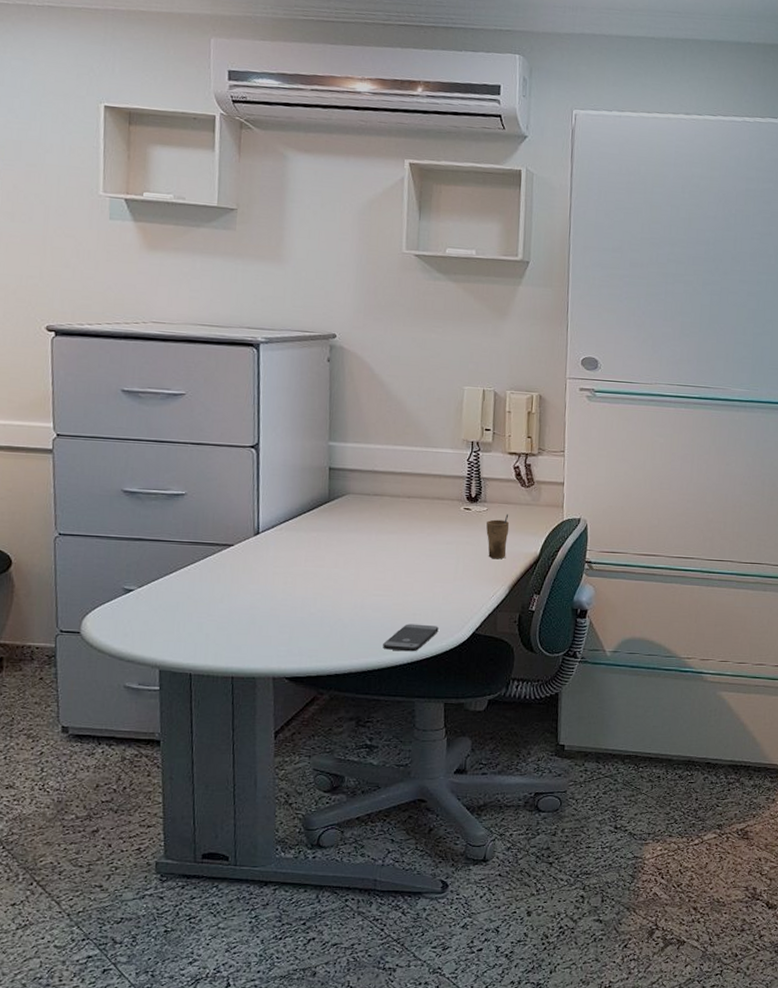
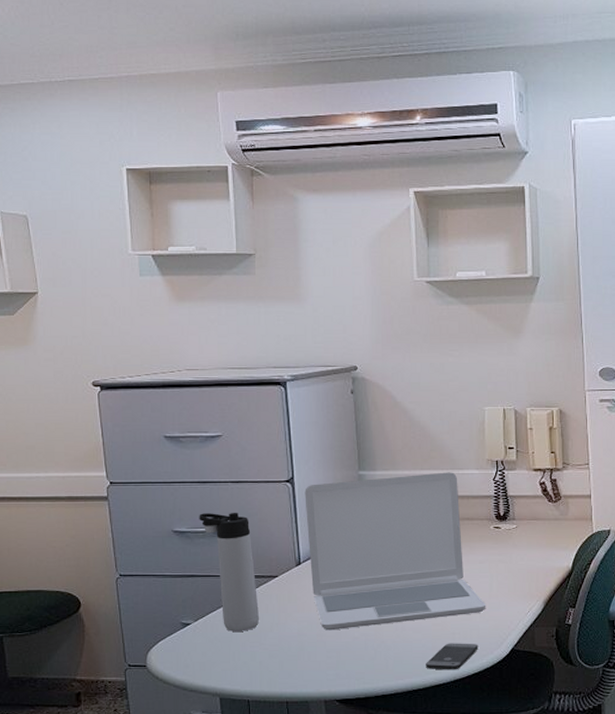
thermos bottle: none [152,474,210,601] -> present [199,512,259,631]
laptop: none [269,449,450,605] -> present [304,472,486,631]
cup: present [486,514,510,559] -> none [517,530,540,575]

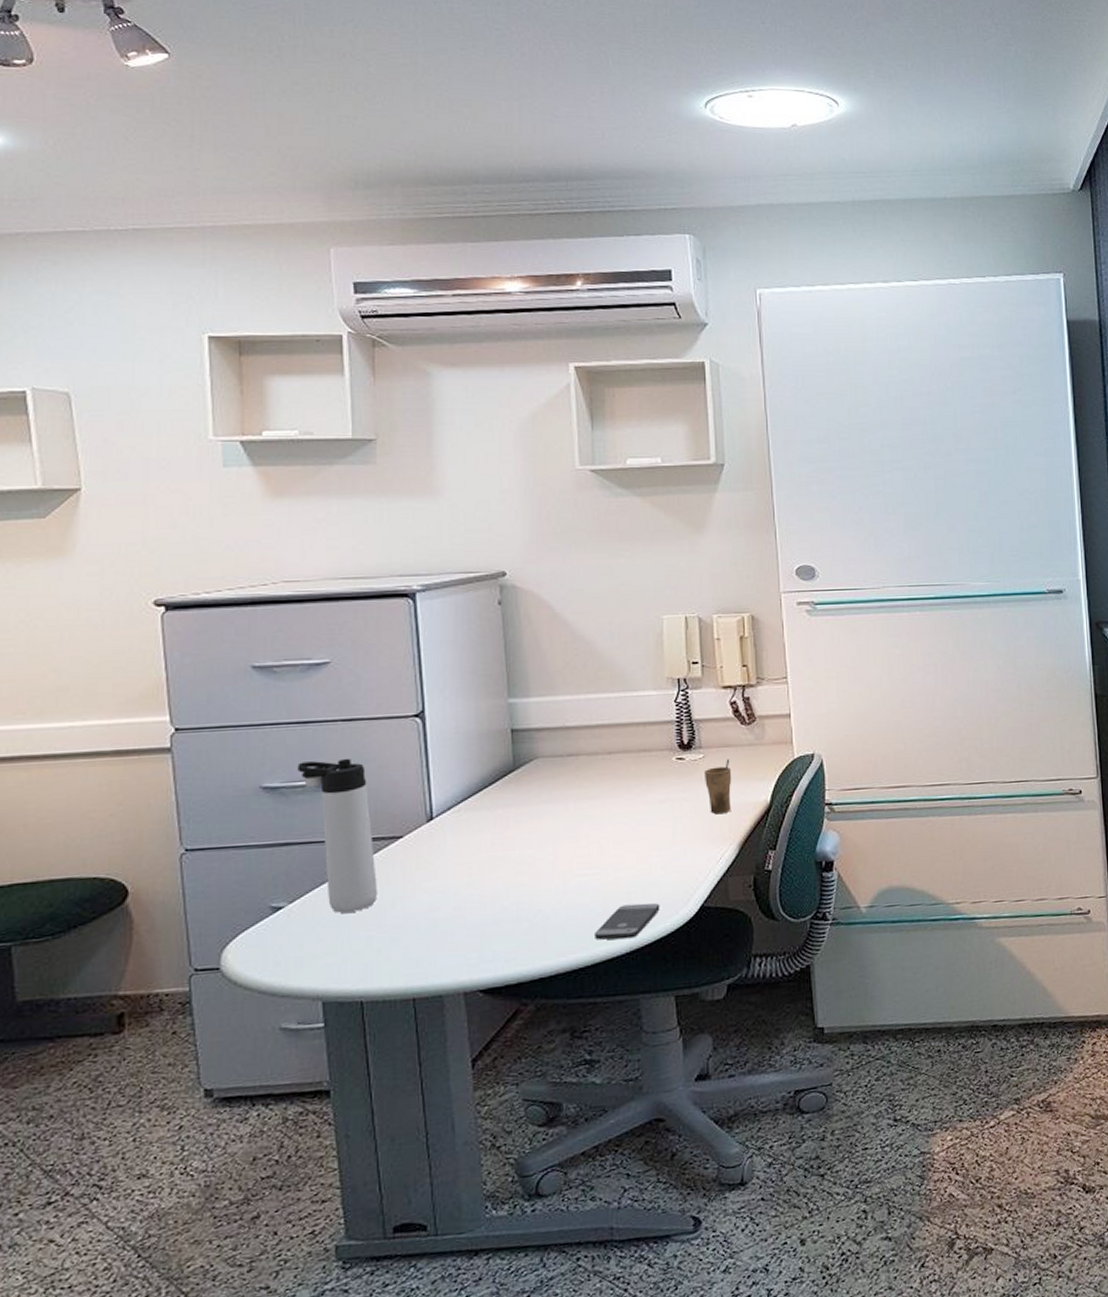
laptop: present [304,472,486,631] -> none [438,694,669,902]
cup: none [517,530,540,575] -> present [705,759,732,815]

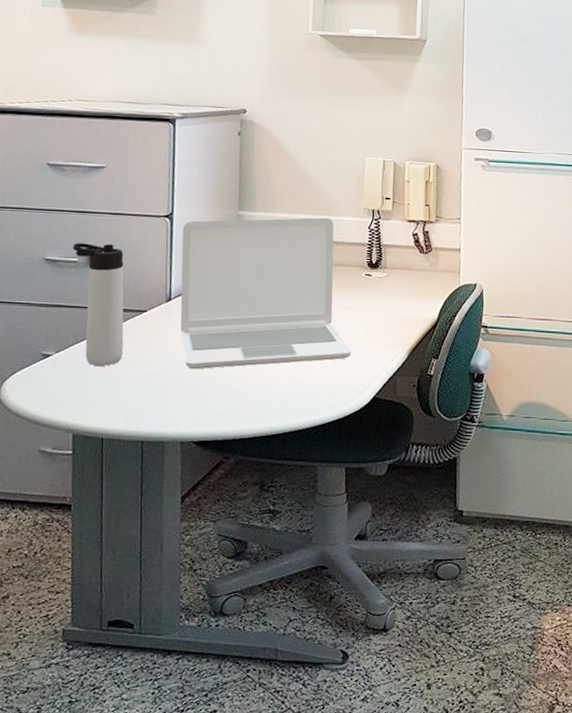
laptop: none [438,694,669,902] -> present [180,217,352,370]
smartphone: present [595,903,660,940] -> none [287,388,341,416]
cup: present [705,759,732,815] -> none [386,280,409,324]

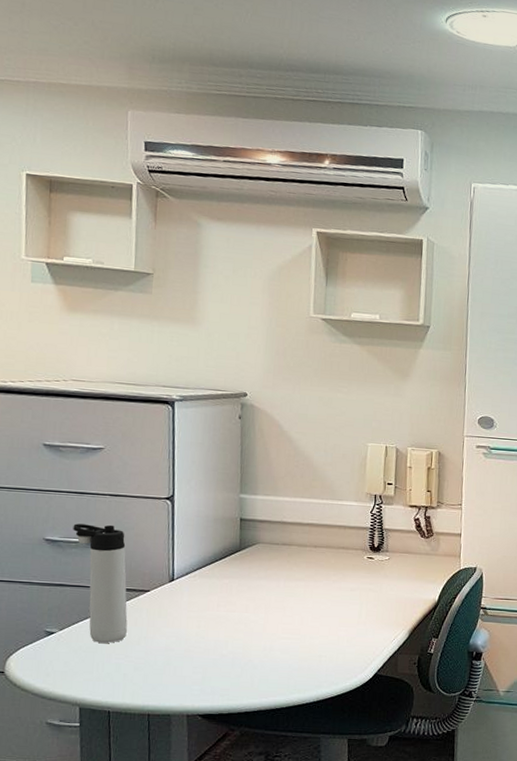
laptop: present [180,217,352,370] -> none [183,501,354,647]

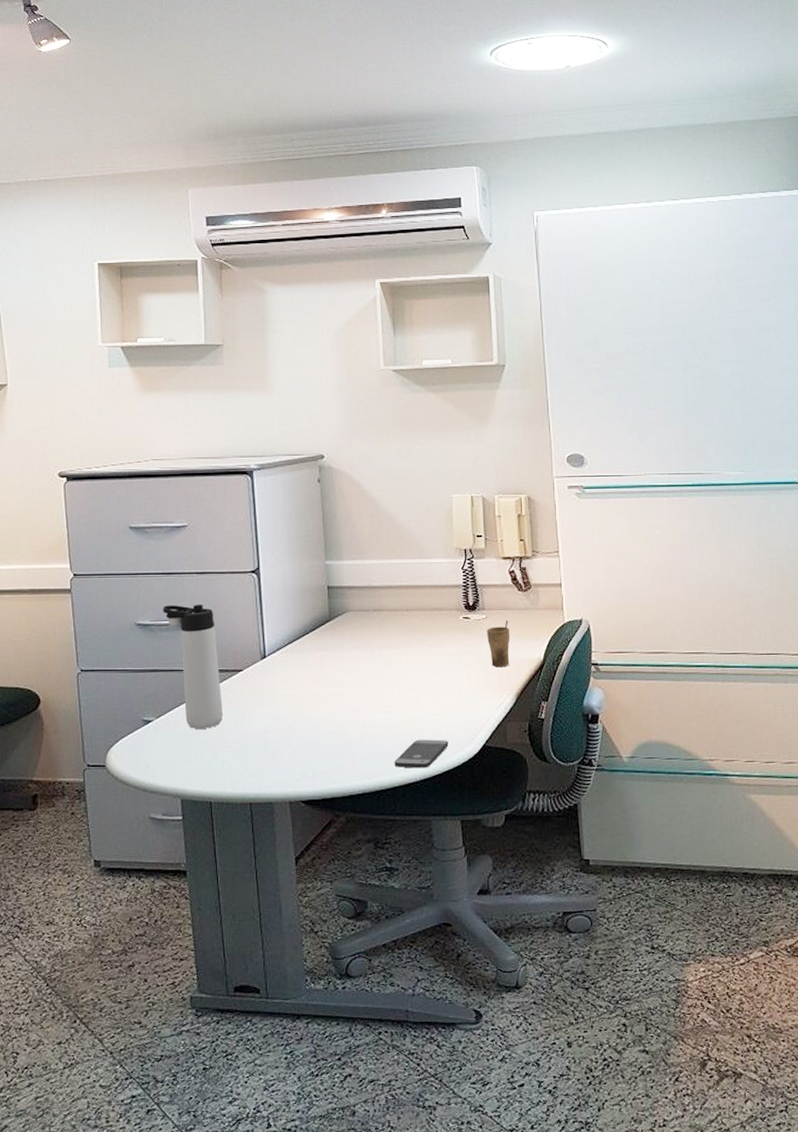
smartphone: none [290,665,343,691] -> present [394,739,449,768]
cup: none [388,563,410,605] -> present [487,620,510,668]

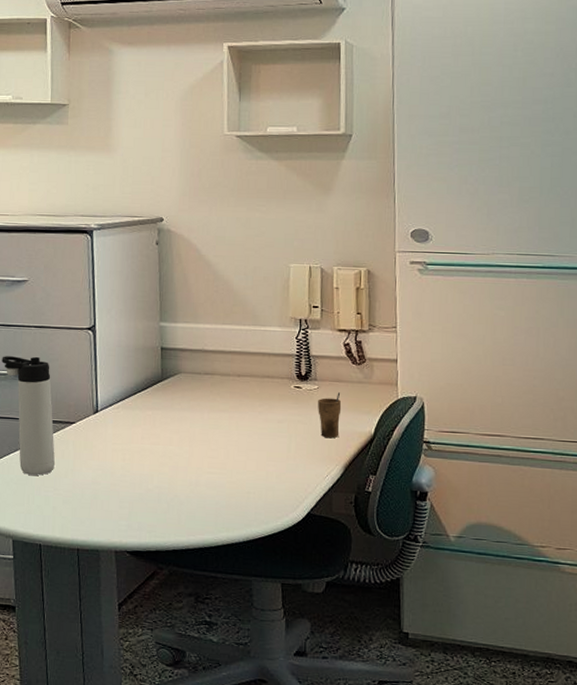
smartphone: present [394,739,449,768] -> none [218,502,273,531]

